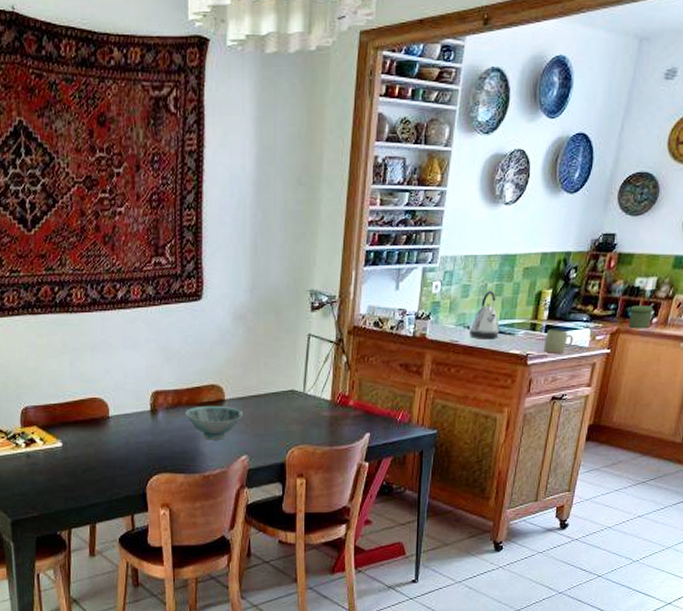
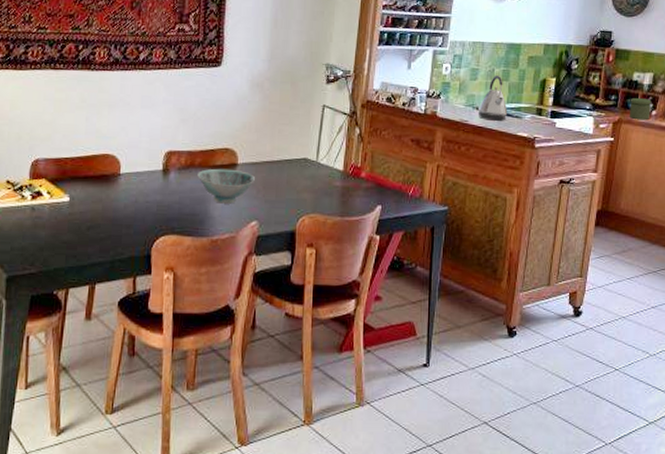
mug: present [544,329,573,353] -> none [550,115,578,138]

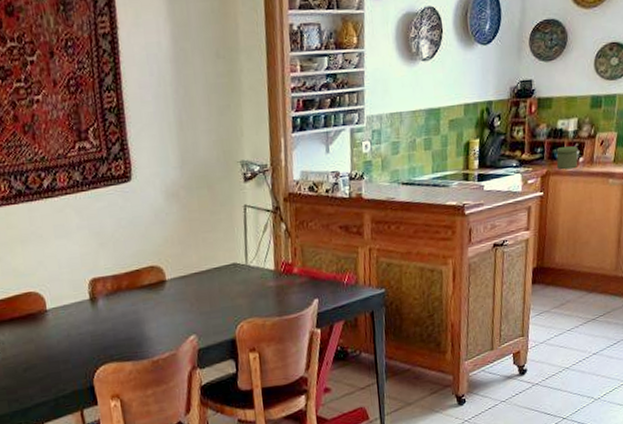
bowl: present [197,168,255,204] -> none [126,286,186,323]
kettle: present [477,76,508,121] -> none [403,145,434,194]

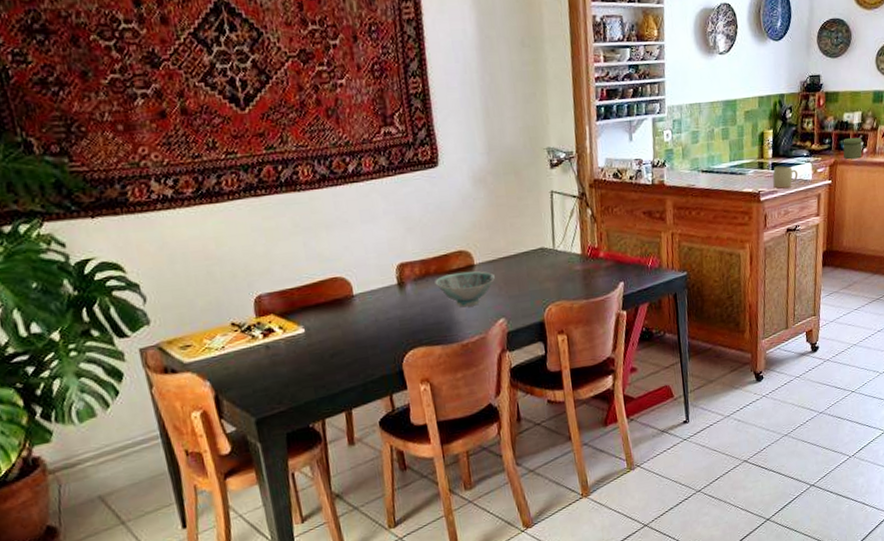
bowl: none [126,286,186,323] -> present [435,271,495,308]
mug: none [478,177,506,201] -> present [772,165,798,189]

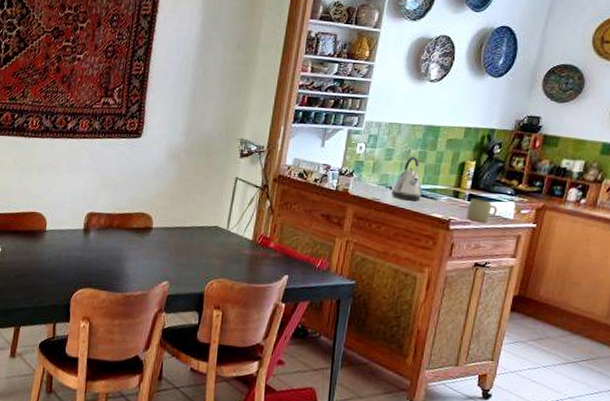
bowl: present [435,271,495,308] -> none [115,231,168,264]
kettle: none [703,135,732,182] -> present [391,157,423,202]
jar: present [843,137,862,160] -> none [554,185,580,209]

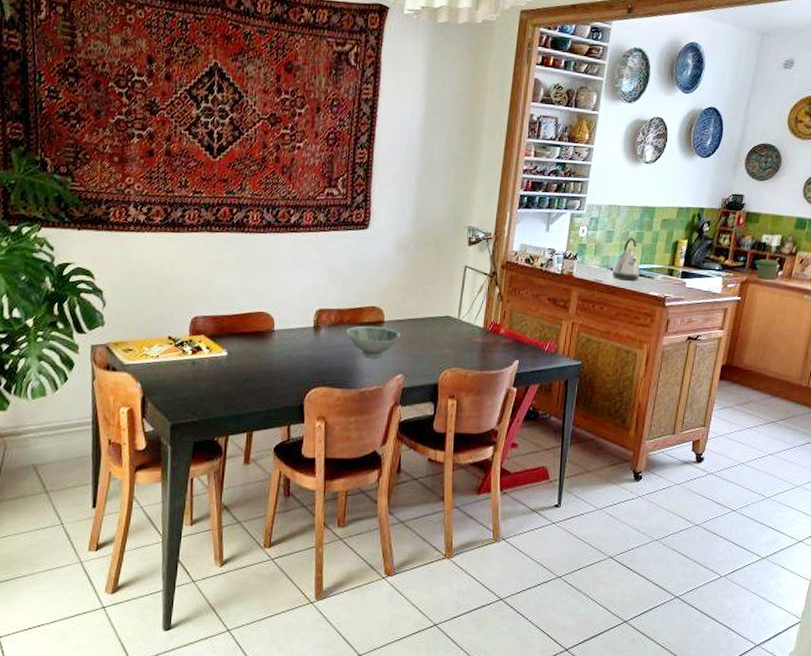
bowl: none [115,231,168,264] -> present [346,325,400,359]
mug: present [467,198,497,222] -> none [680,275,707,298]
jar: none [554,185,580,209] -> present [756,258,778,281]

